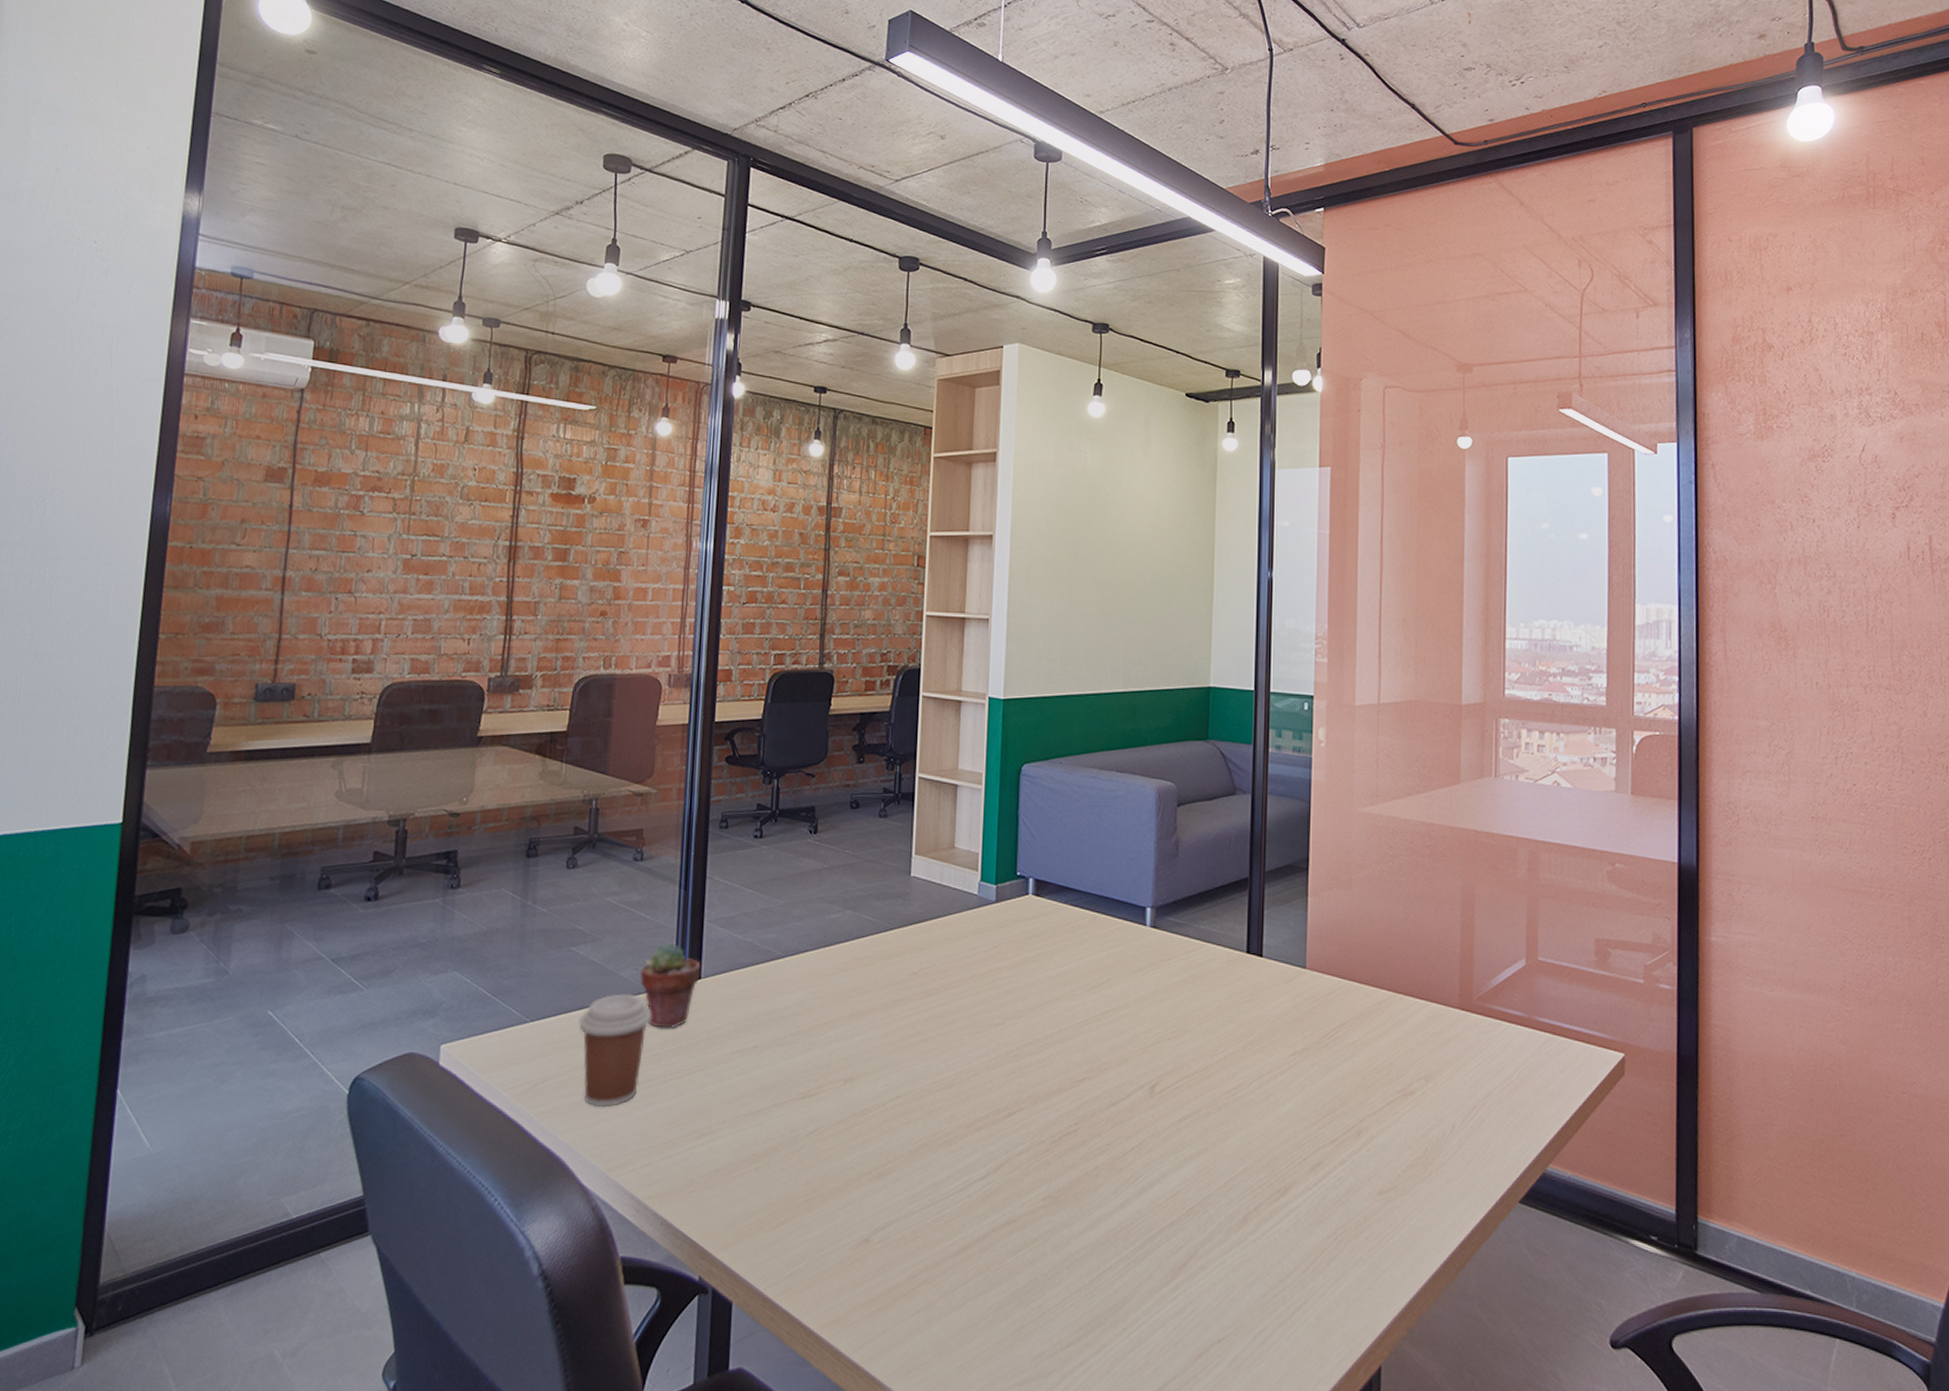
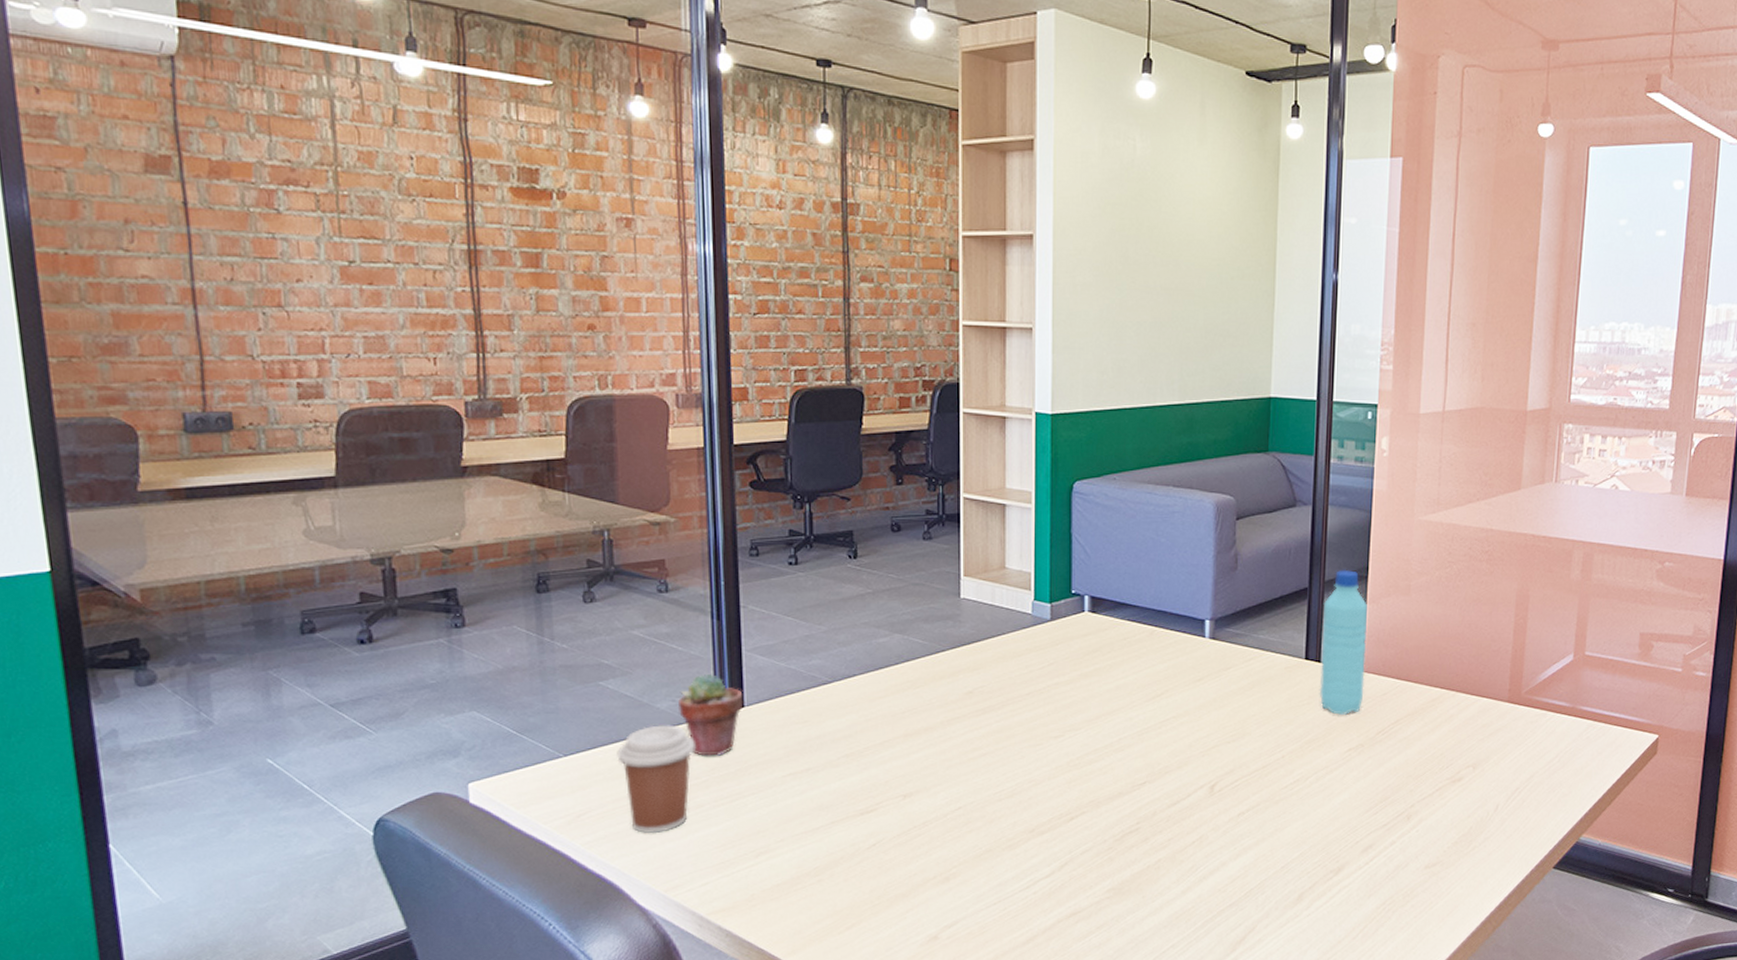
water bottle: none [1261,860,1310,1015] -> present [1319,569,1368,715]

